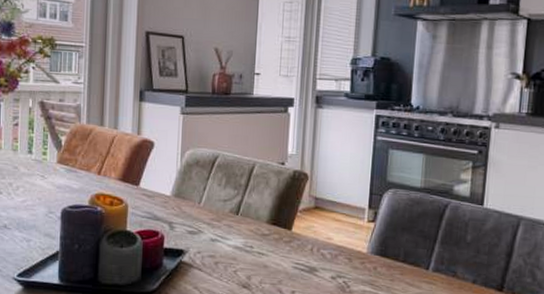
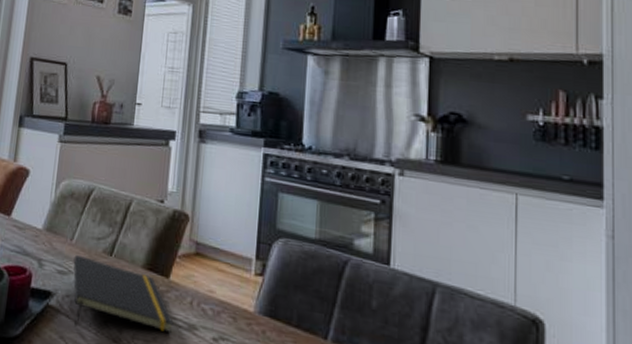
notepad: none [202,217,297,279] -> present [73,255,174,333]

